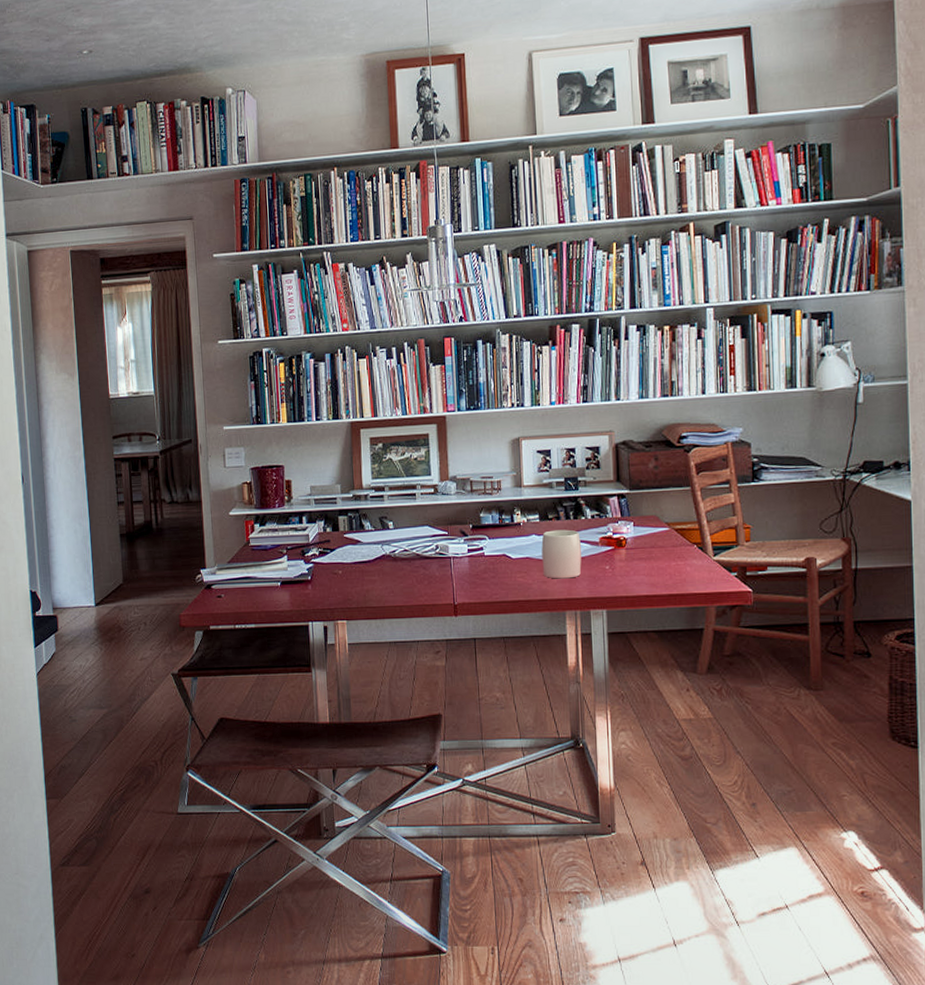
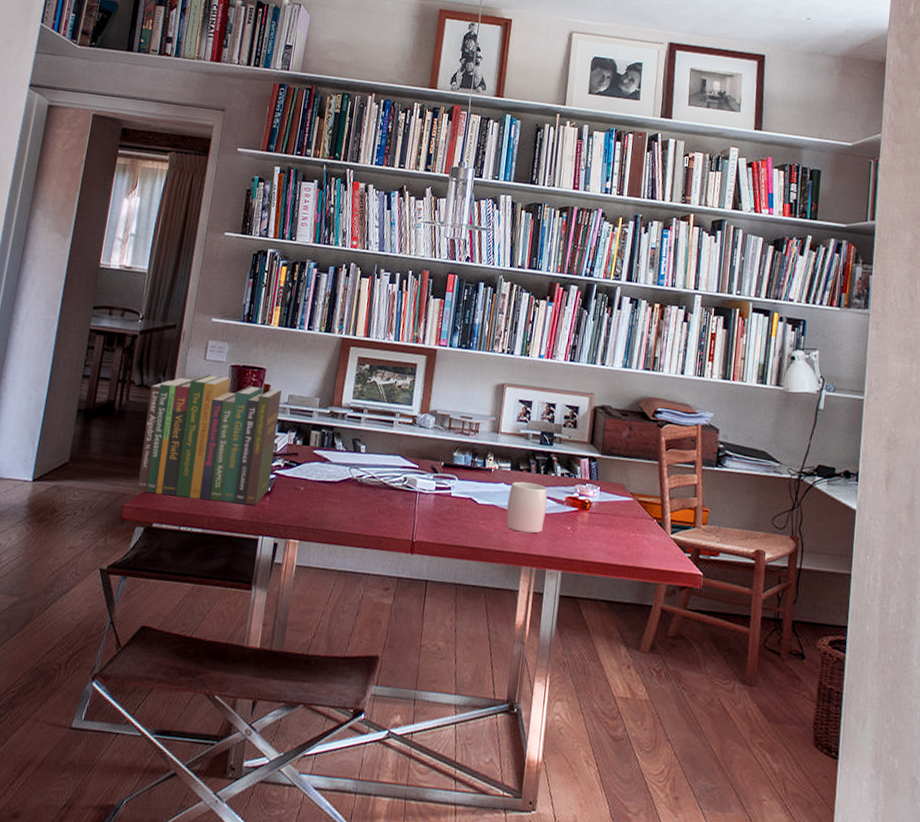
books: none [181,480,309,599] -> present [137,375,282,505]

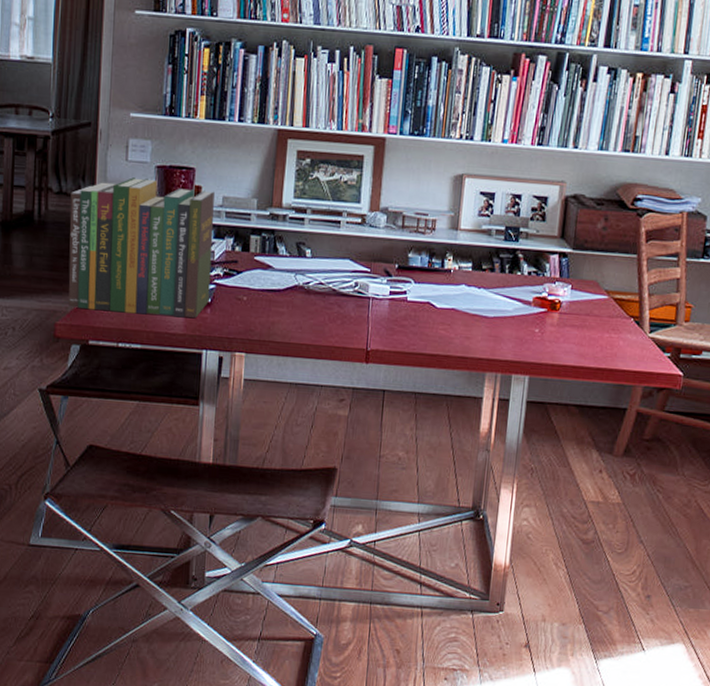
mug: present [505,481,548,534] -> none [467,282,513,338]

